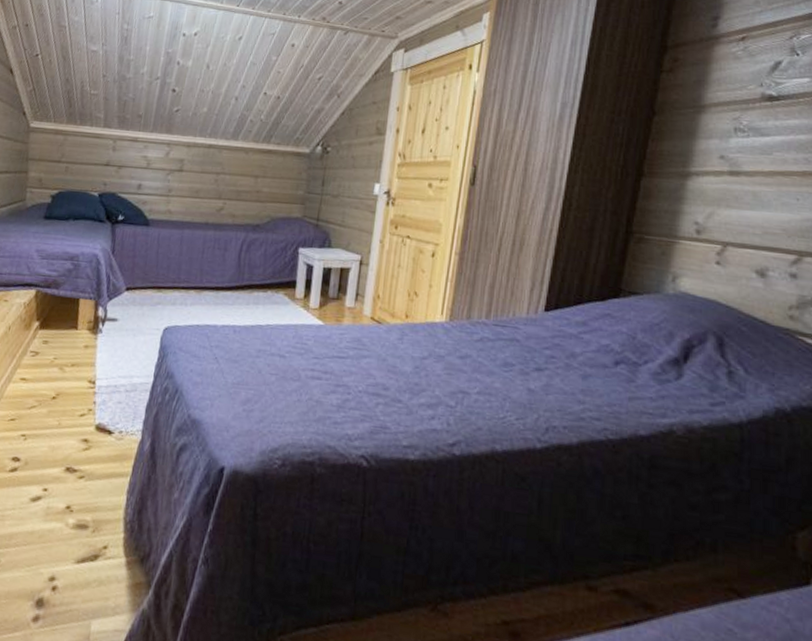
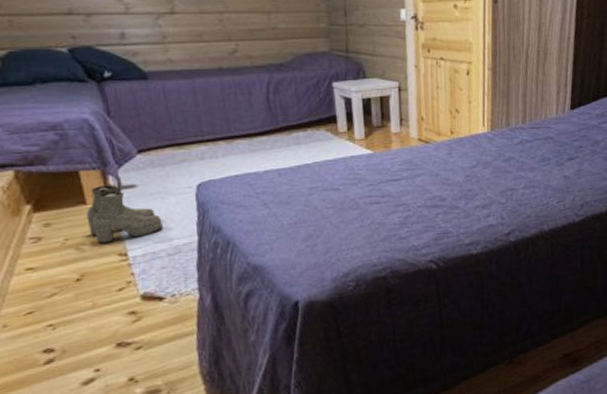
boots: none [73,314,129,369] -> present [86,185,163,244]

